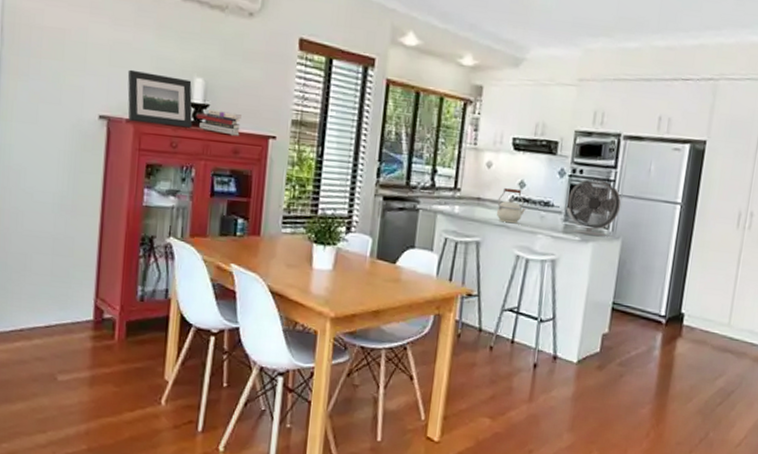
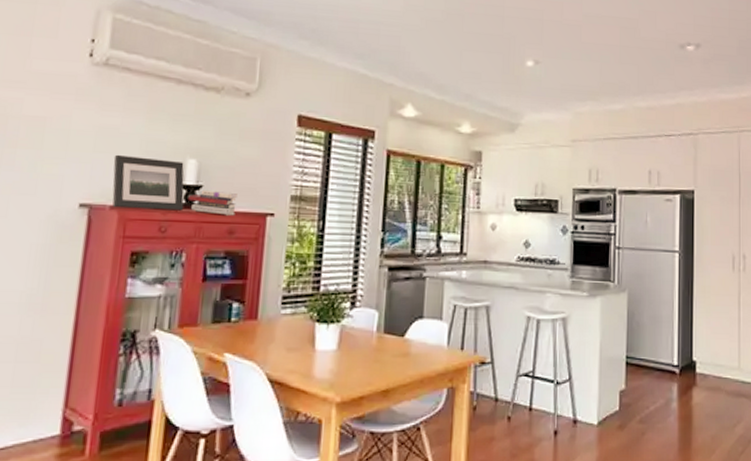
kettle: present [496,187,525,224] -> none [503,248,532,284]
desk fan: present [566,178,622,236] -> none [571,233,624,289]

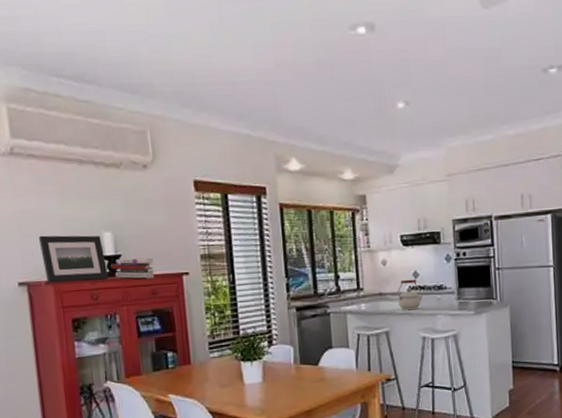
kettle: none [503,248,532,284] -> present [397,279,423,311]

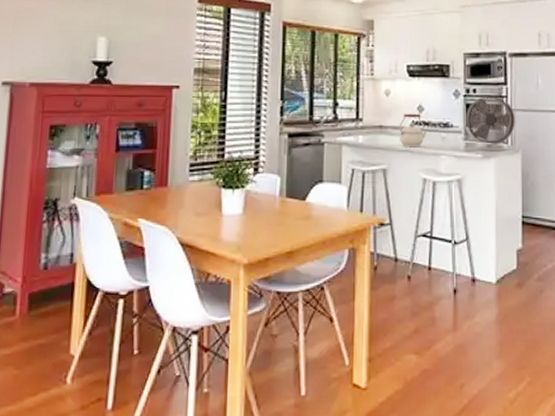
picture frame: present [38,235,109,283] -> none [31,35,96,86]
books: present [111,257,155,280] -> none [100,65,145,90]
desk fan: none [457,257,504,308] -> present [465,96,516,151]

